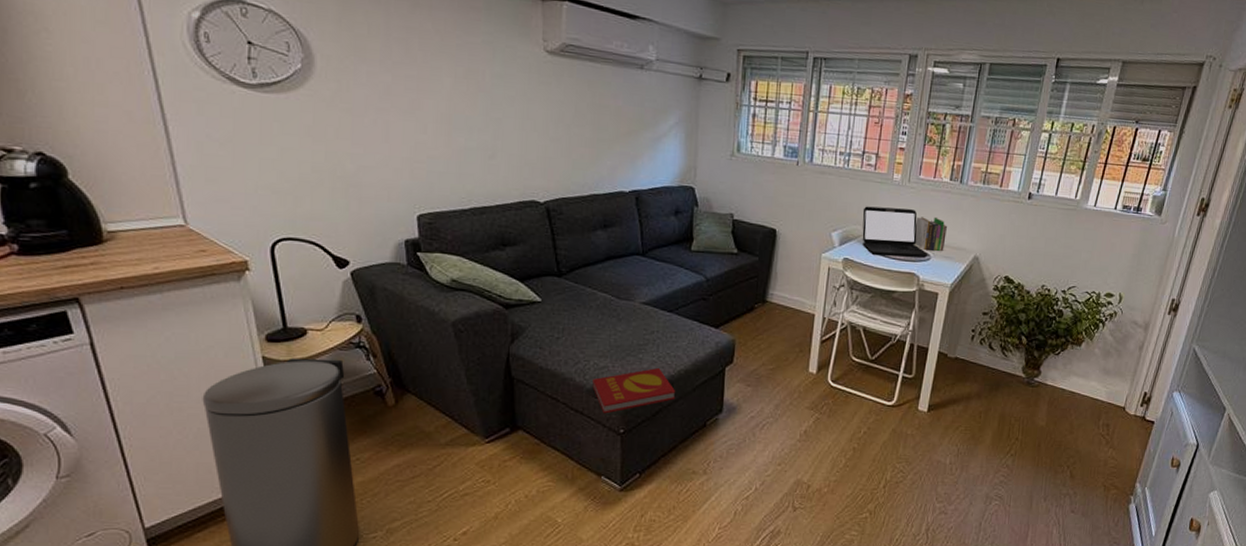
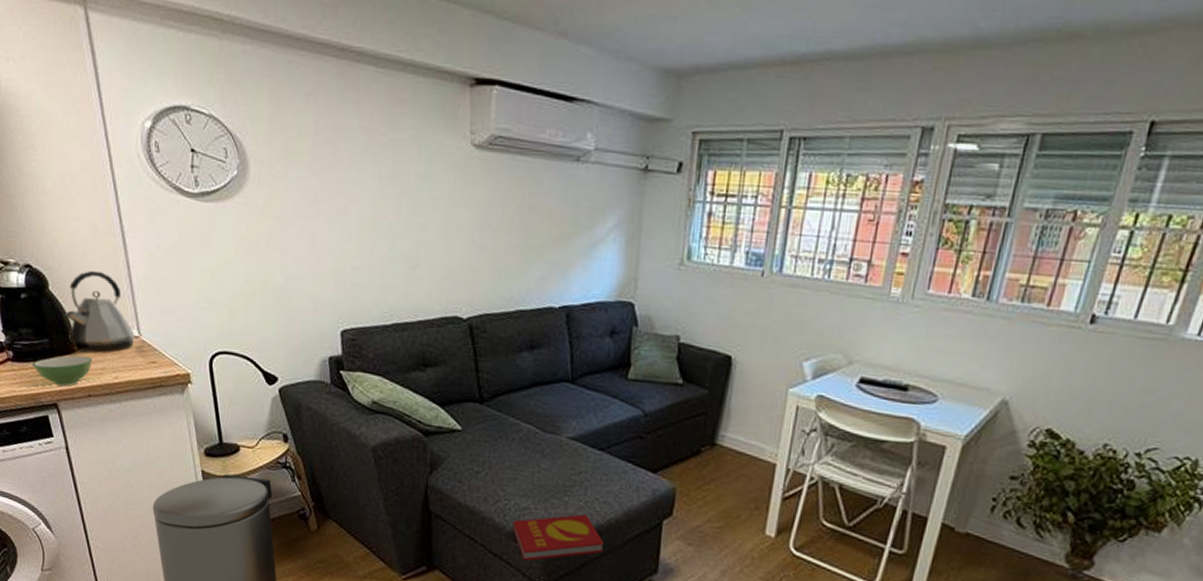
bowl: none [45,246,126,280] -> present [32,355,93,388]
kettle: none [88,159,180,245] -> present [64,271,135,355]
laptop: present [862,206,928,259] -> none [843,329,935,400]
books: present [914,216,947,251] -> none [915,344,964,391]

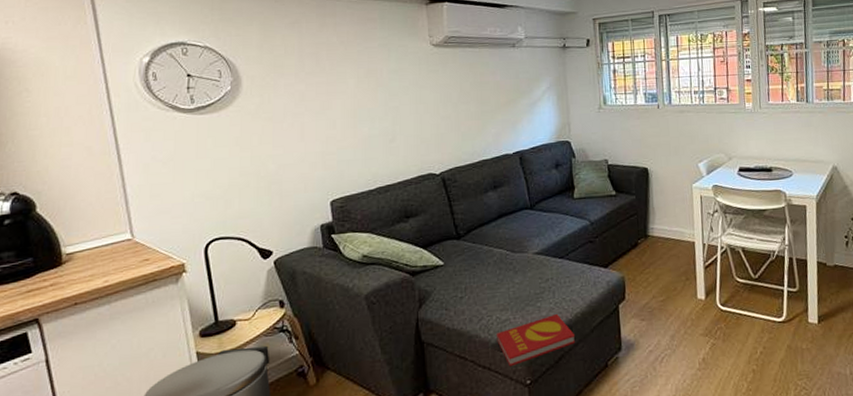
bowl: present [32,355,93,388] -> none [12,266,81,302]
kettle: present [64,271,135,355] -> none [52,188,128,264]

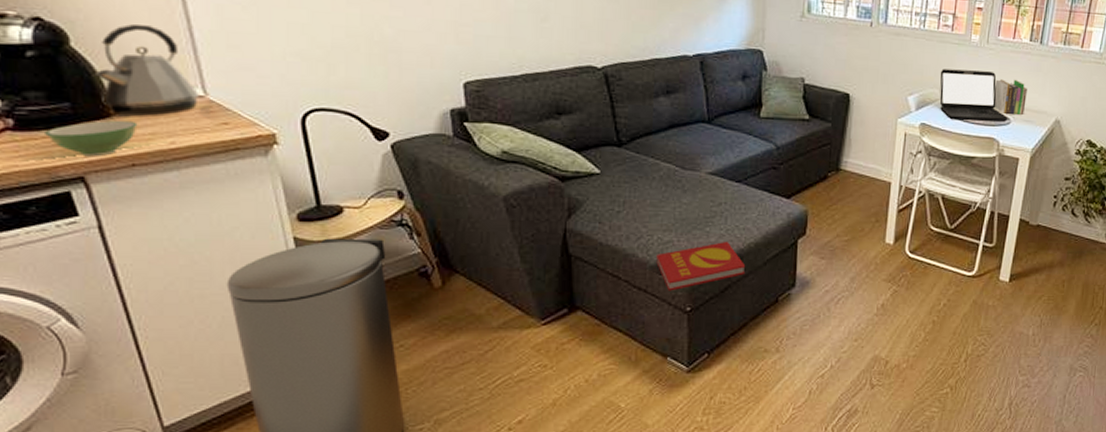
bowl: none [12,266,81,302] -> present [45,120,138,157]
kettle: none [52,188,128,264] -> present [94,24,199,118]
laptop: none [723,132,790,179] -> present [939,69,1008,123]
books: none [772,135,804,168] -> present [993,79,1027,115]

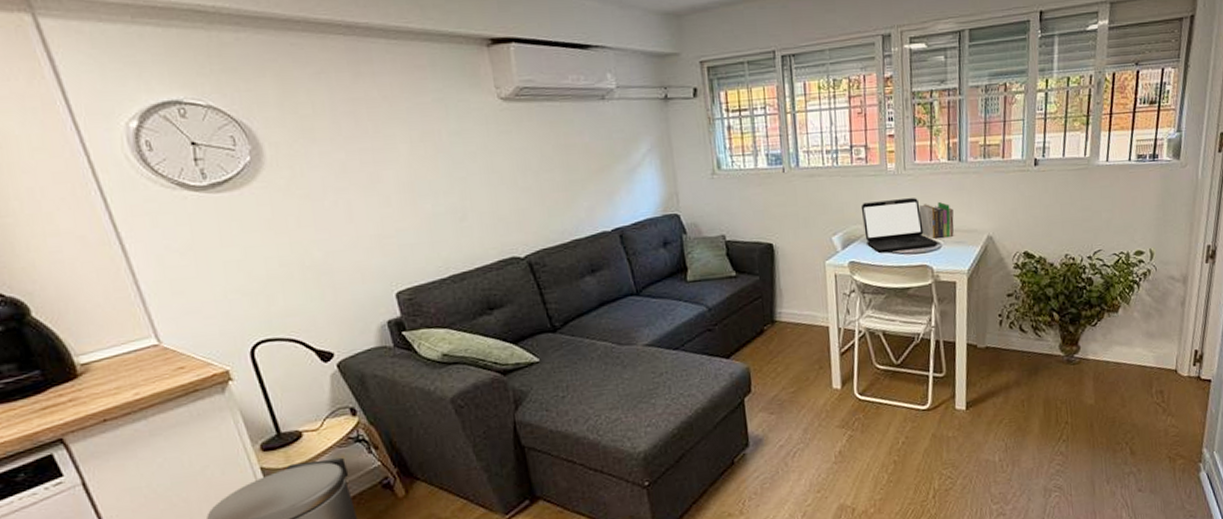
bowl: present [45,120,138,157] -> none [21,378,103,419]
kettle: present [94,24,199,118] -> none [56,285,154,377]
book: present [656,241,746,291] -> none [607,410,697,469]

